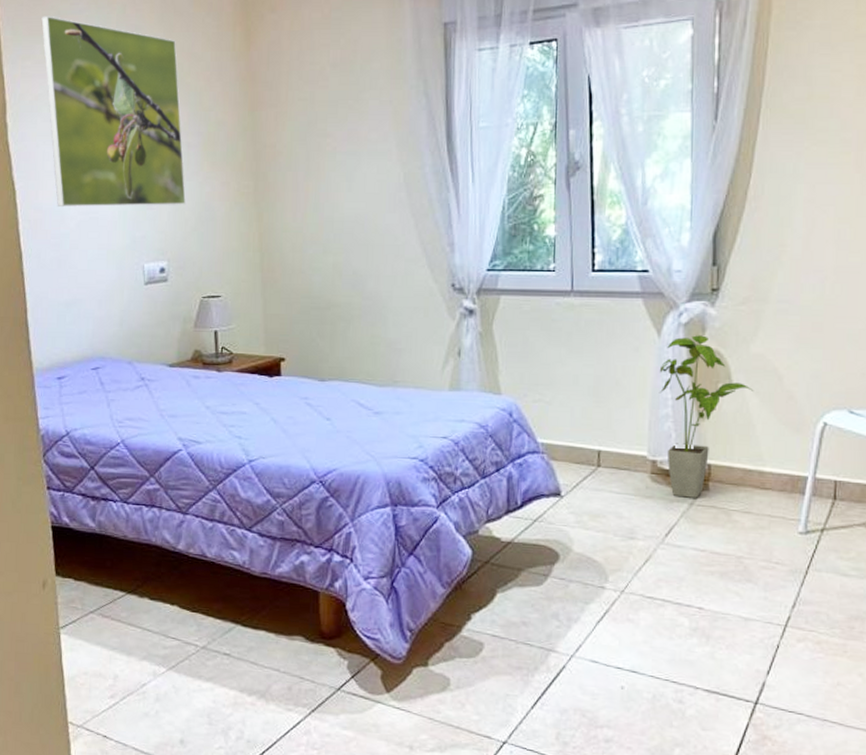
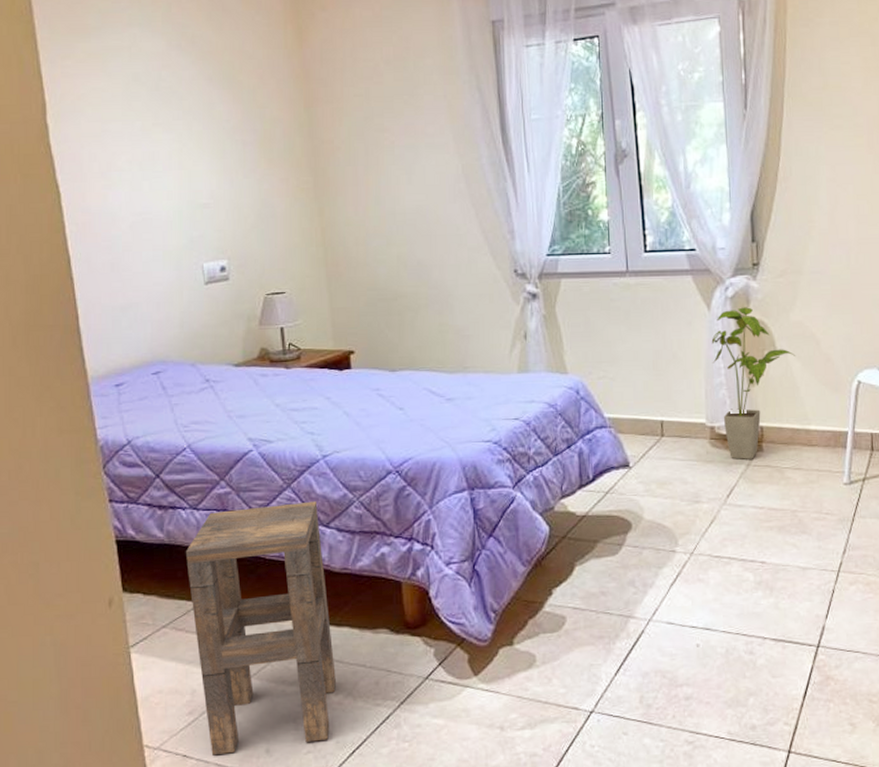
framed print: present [41,15,186,207] -> none [81,14,244,208]
side table: none [115,504,250,740] -> present [186,501,336,756]

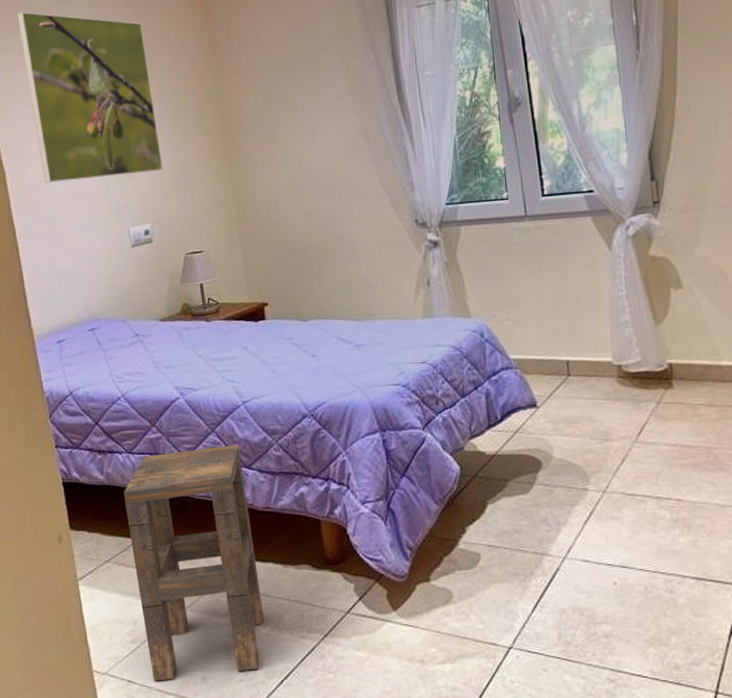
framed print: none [81,14,244,208] -> present [17,11,163,183]
house plant: present [711,307,796,460] -> none [614,245,703,397]

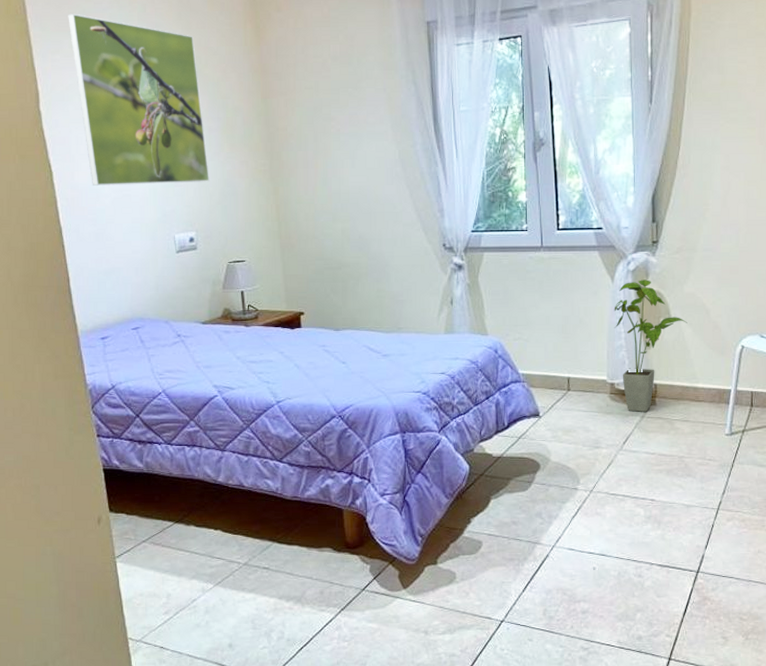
side table: present [124,444,263,682] -> none [162,440,287,648]
house plant: none [614,245,703,397] -> present [614,279,688,412]

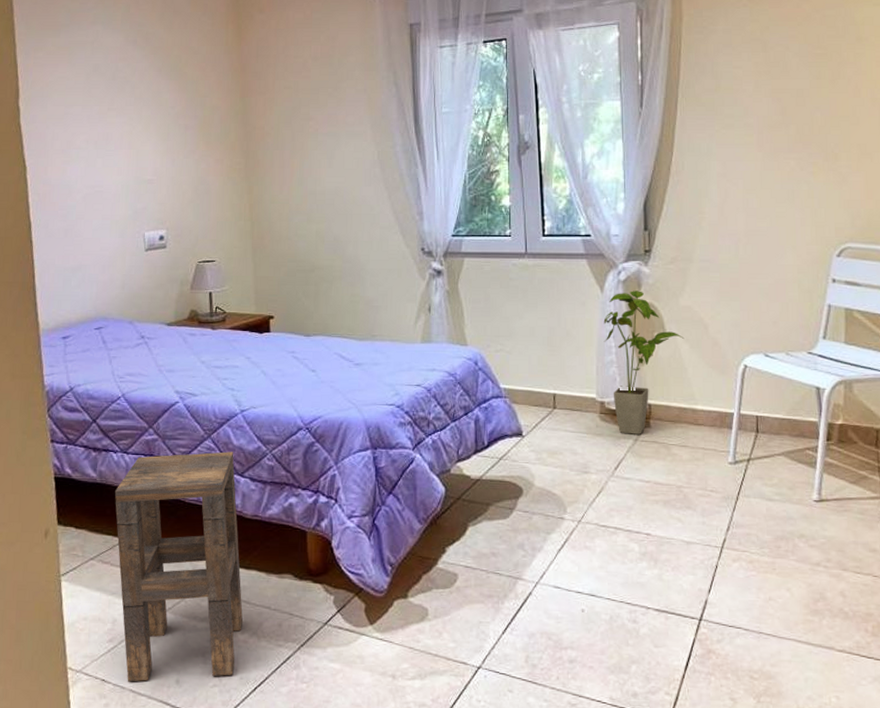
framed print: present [68,13,209,186] -> none [53,13,183,181]
side table: none [162,440,287,648] -> present [115,451,243,682]

